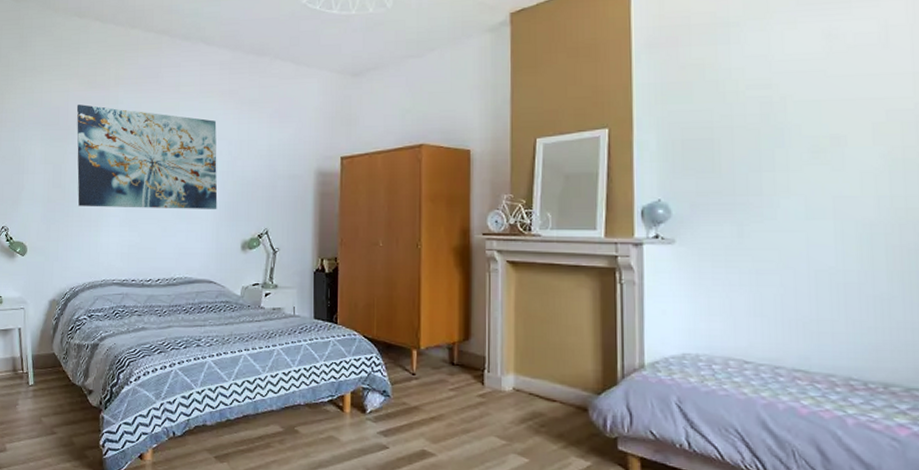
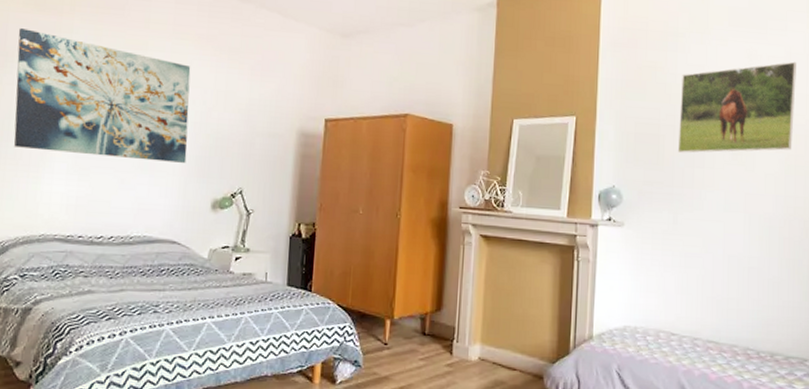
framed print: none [737,35,898,157] -> present [677,61,796,153]

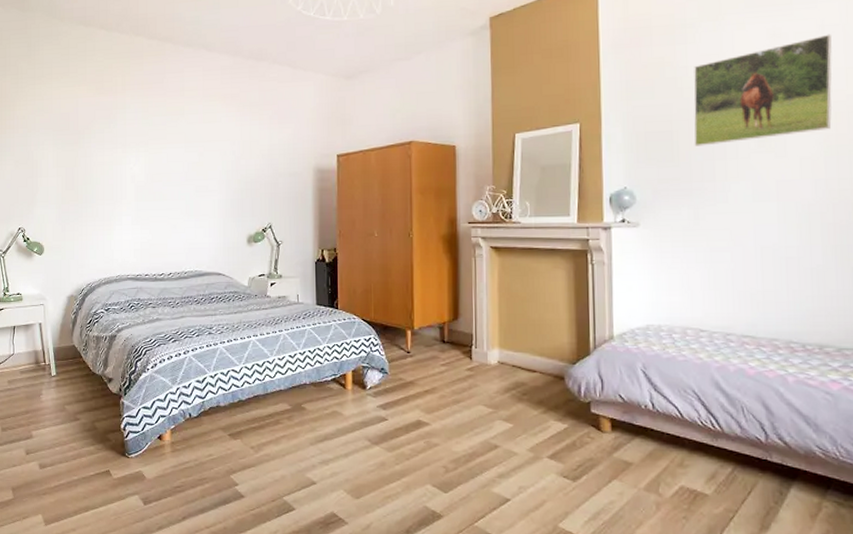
wall art: present [14,28,191,163] -> none [86,110,223,207]

